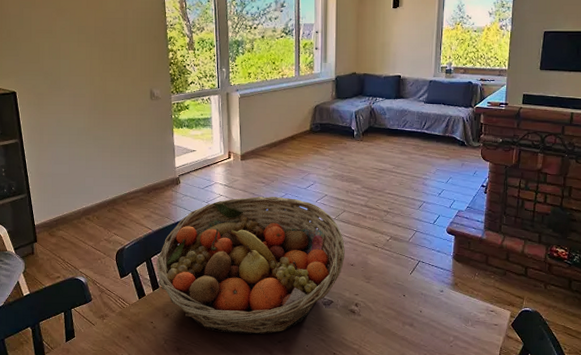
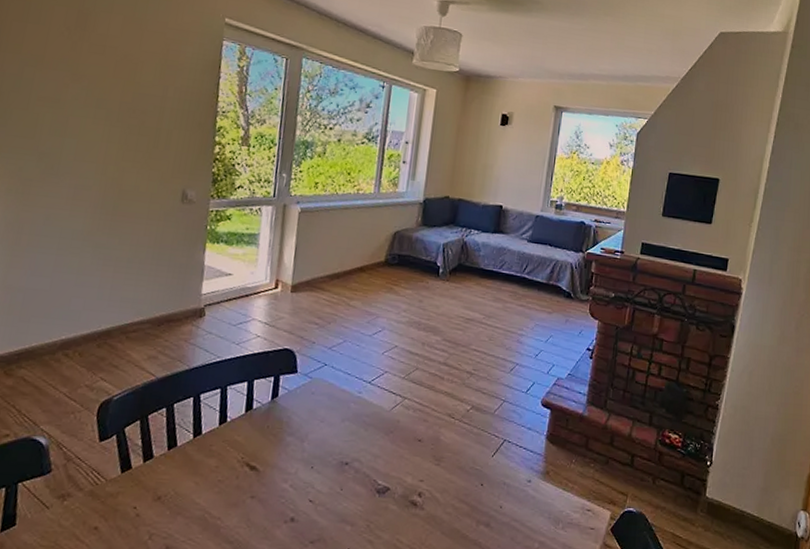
fruit basket: present [156,196,345,335] -> none [153,341,413,531]

